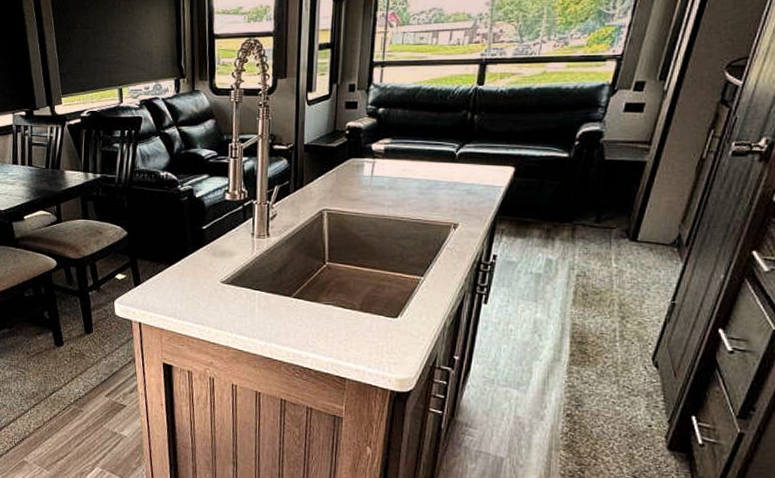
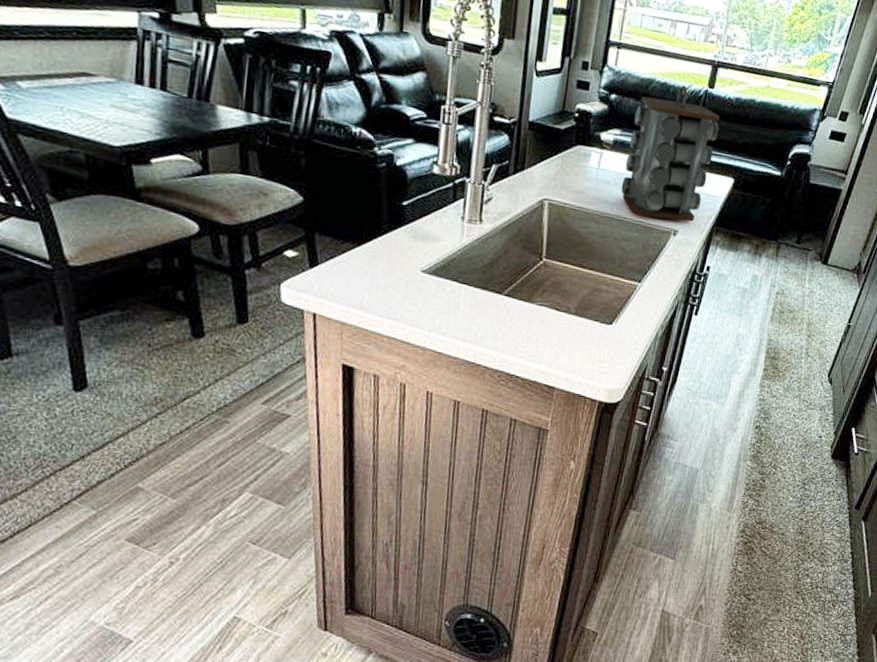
spice rack: none [396,87,493,216] -> present [621,85,720,222]

